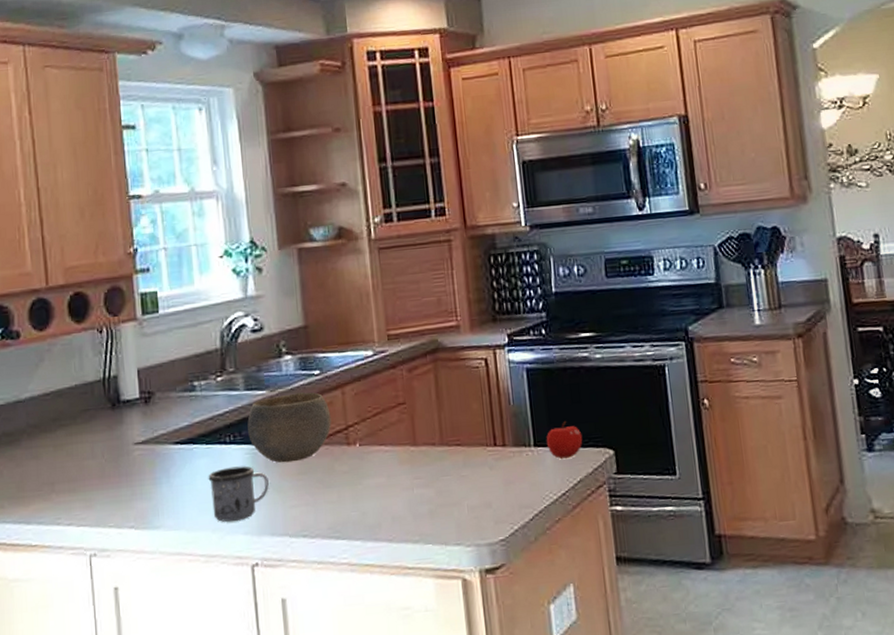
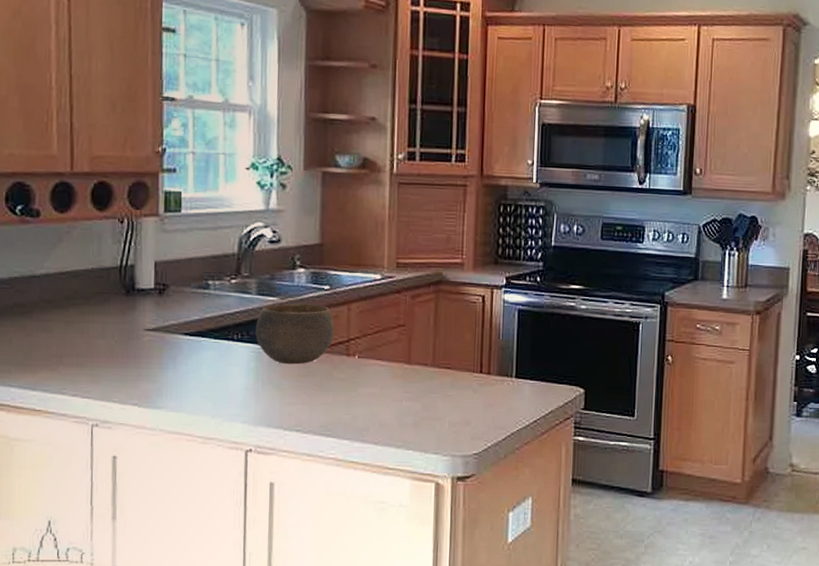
mug: present [208,466,269,522] -> none [213,362,270,411]
apple: present [546,421,583,460] -> none [526,360,559,392]

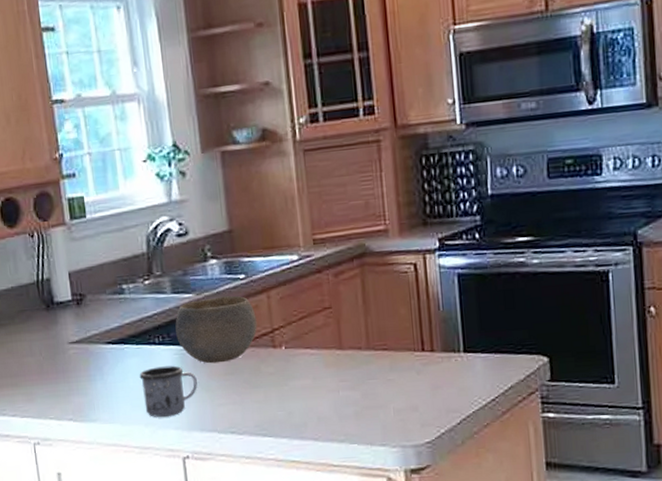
mug: none [213,362,270,411] -> present [139,365,198,418]

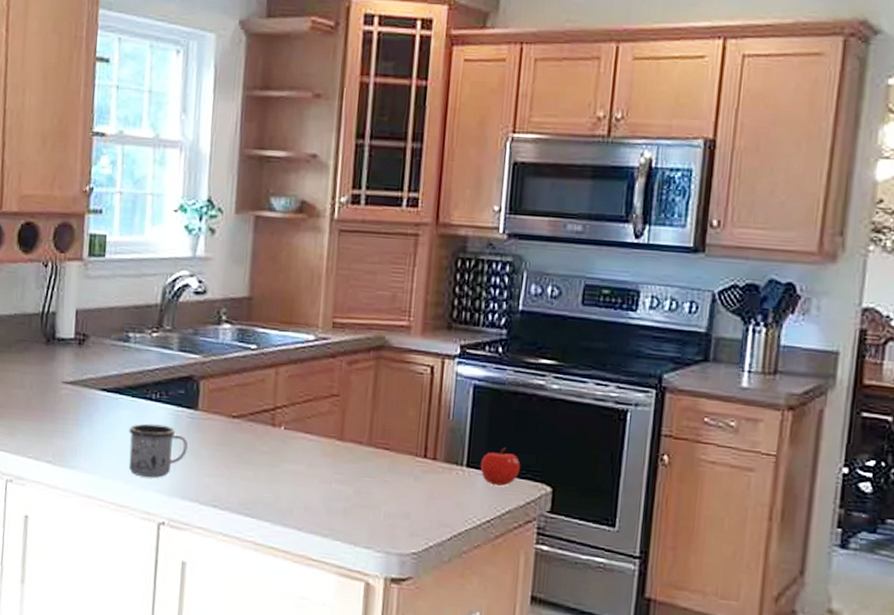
bowl: present [175,295,257,364] -> none [175,362,261,432]
apple: none [476,328,516,366] -> present [480,448,521,487]

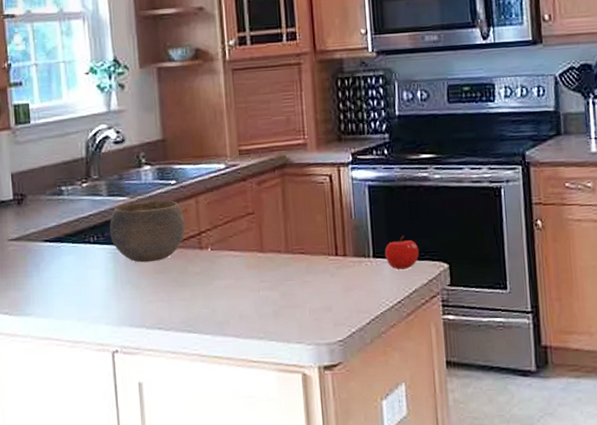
mug: present [128,423,188,478] -> none [74,264,128,313]
bowl: none [175,362,261,432] -> present [109,199,186,263]

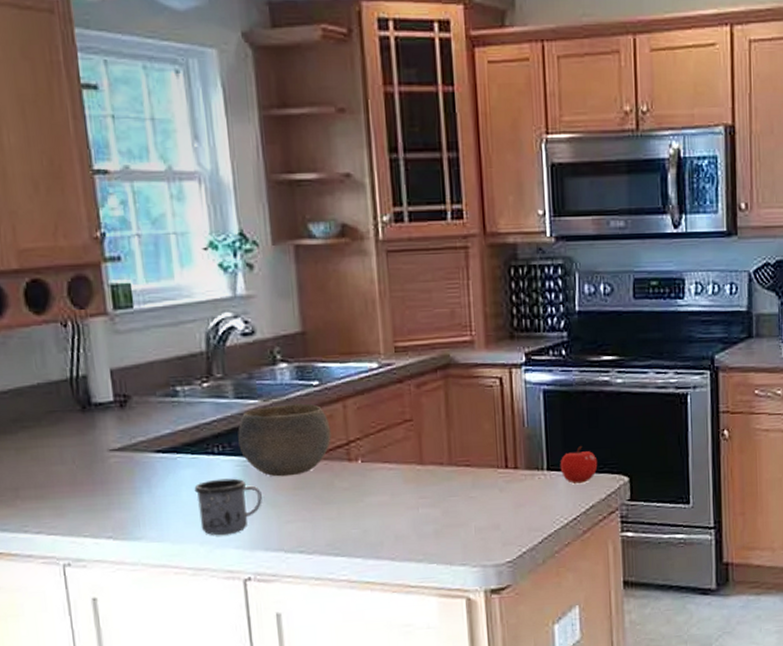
mug: none [74,264,128,313] -> present [194,478,262,536]

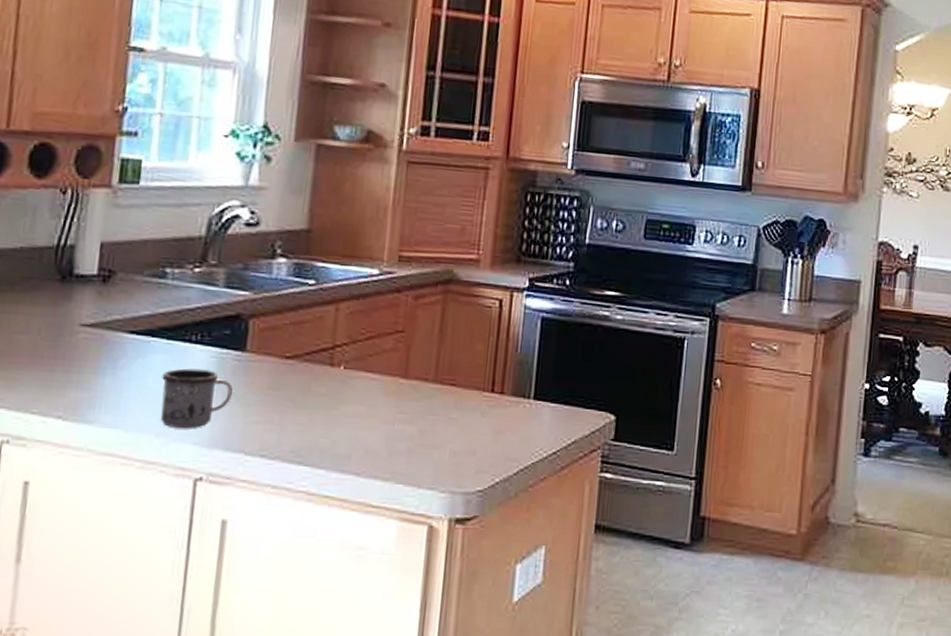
bowl: present [238,403,331,477] -> none [219,299,319,375]
apple: present [560,446,598,485] -> none [547,379,586,418]

